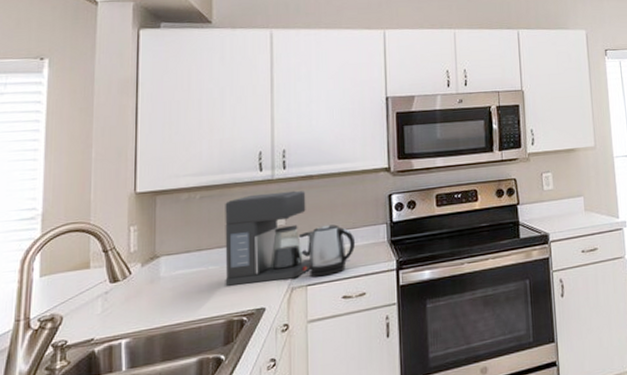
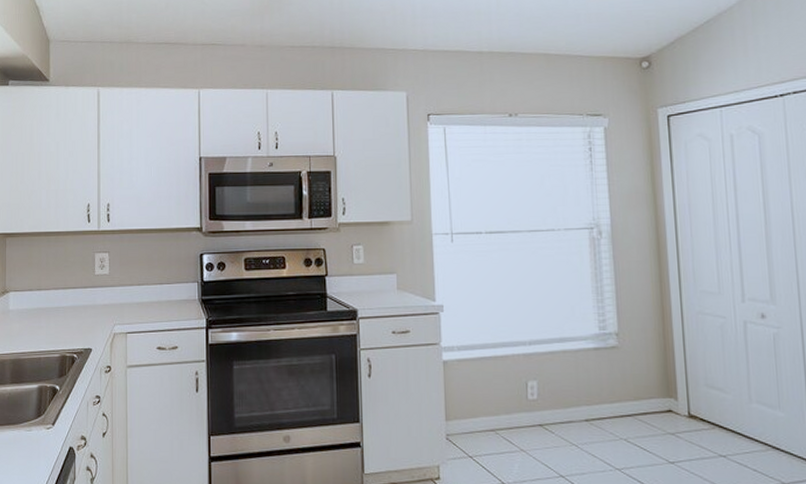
coffee maker: present [225,190,311,286] -> none [59,243,130,325]
kettle: present [308,224,356,277] -> none [128,278,170,326]

